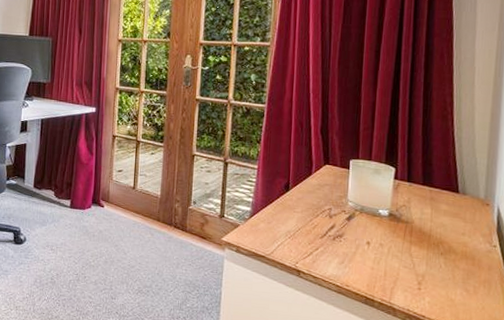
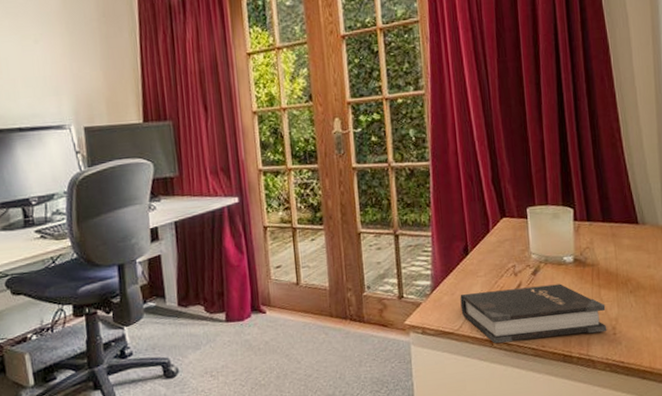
hardback book: none [274,225,414,285] -> present [460,283,607,344]

